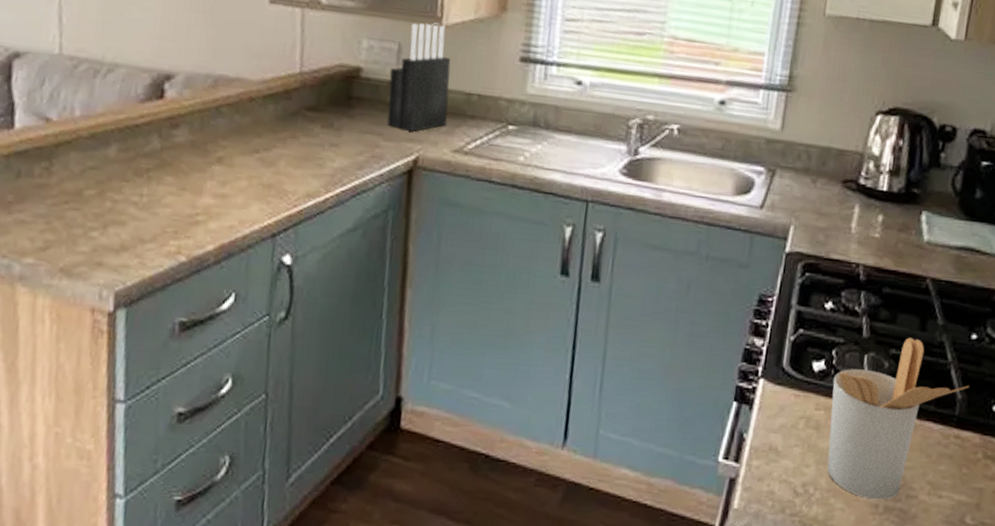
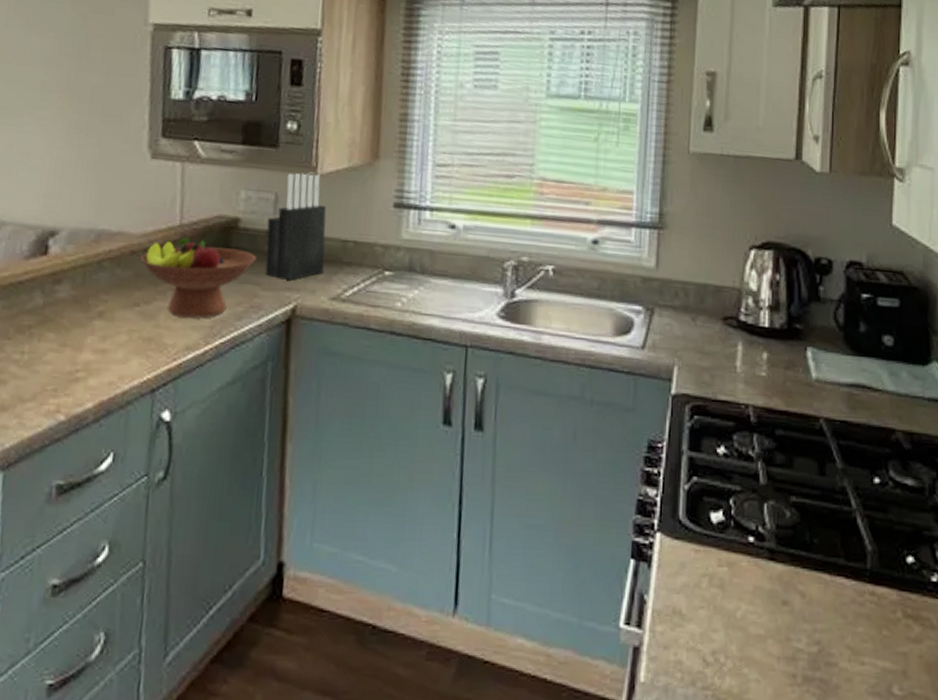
fruit bowl: none [258,85,379,167] -> present [139,237,257,319]
utensil holder: present [826,337,970,500] -> none [733,483,879,669]

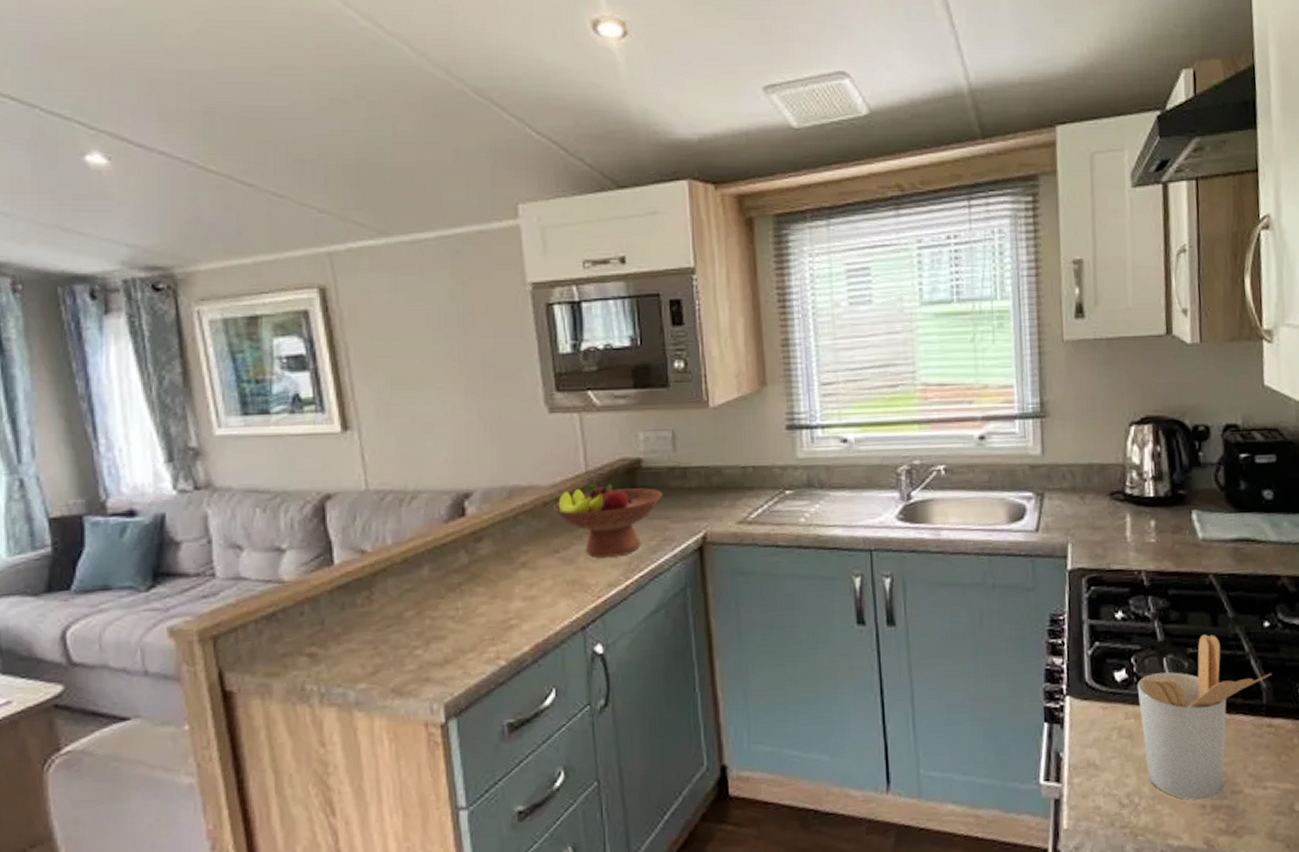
knife block: present [265,172,327,280] -> none [669,406,728,511]
utensil holder: none [733,483,879,669] -> present [1137,634,1272,801]

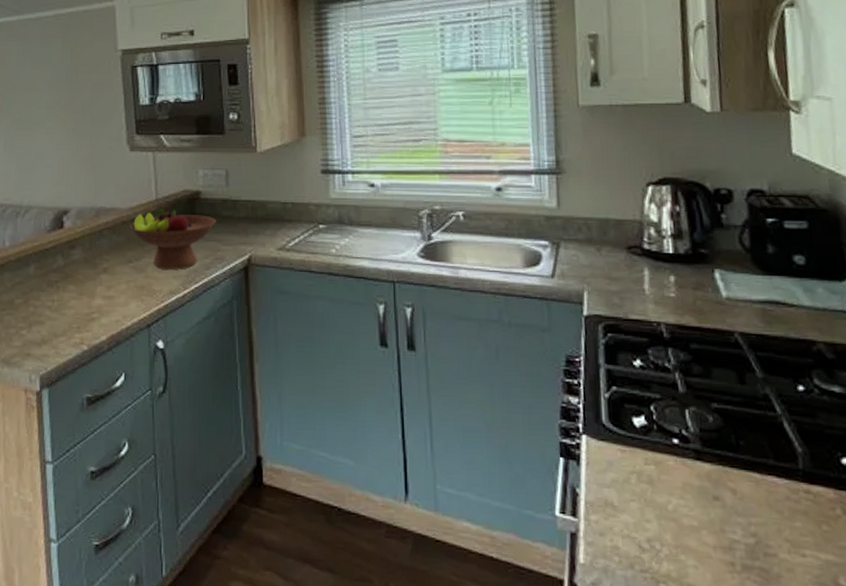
utensil holder: present [1137,634,1272,801] -> none [657,391,809,558]

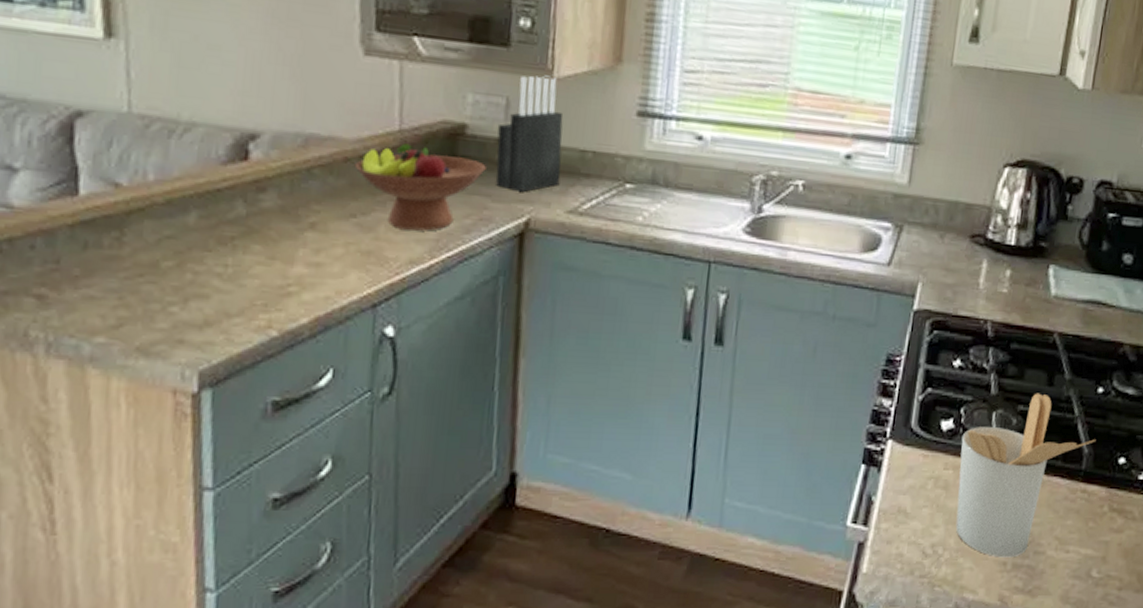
knife block: none [222,151,270,236] -> present [495,75,564,192]
utensil holder: none [657,391,809,558] -> present [955,393,1096,558]

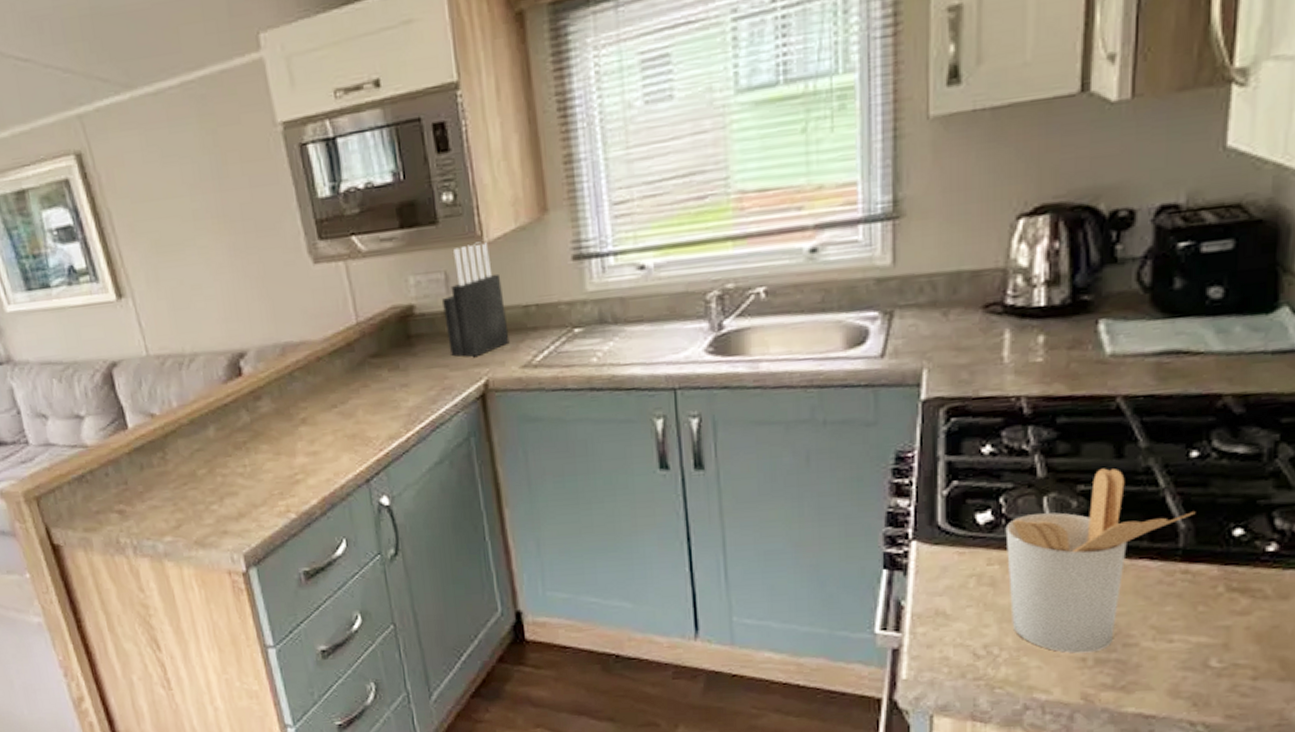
fruit bowl: present [354,143,486,231] -> none [326,333,439,411]

